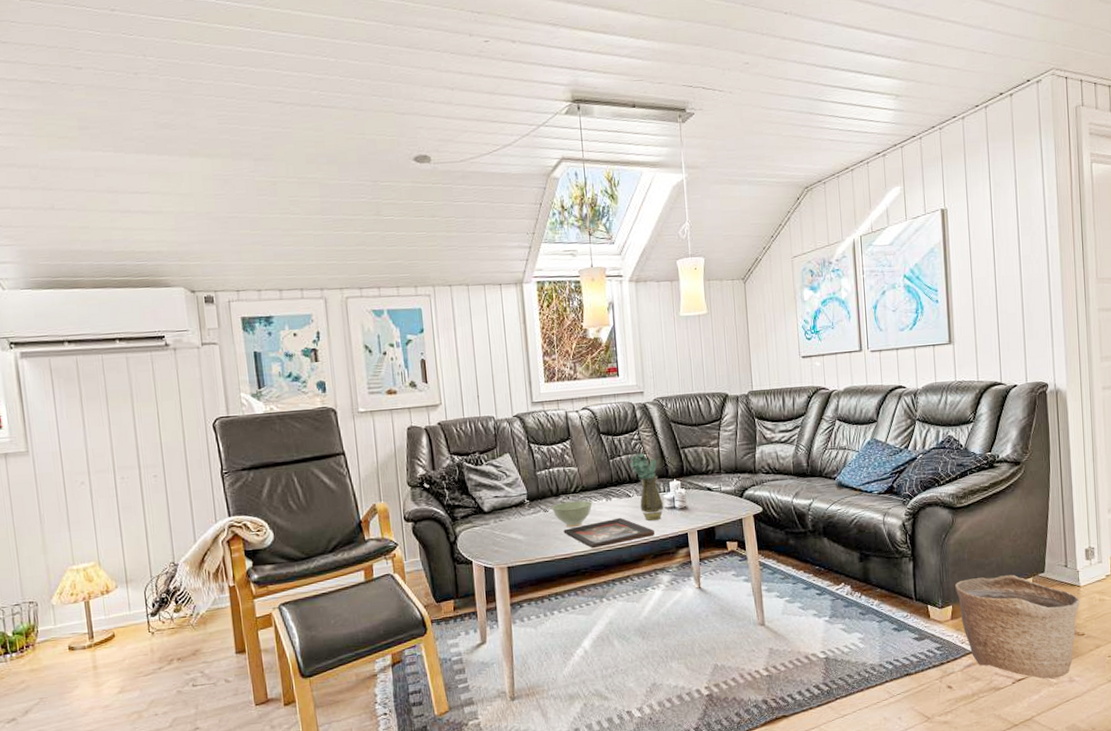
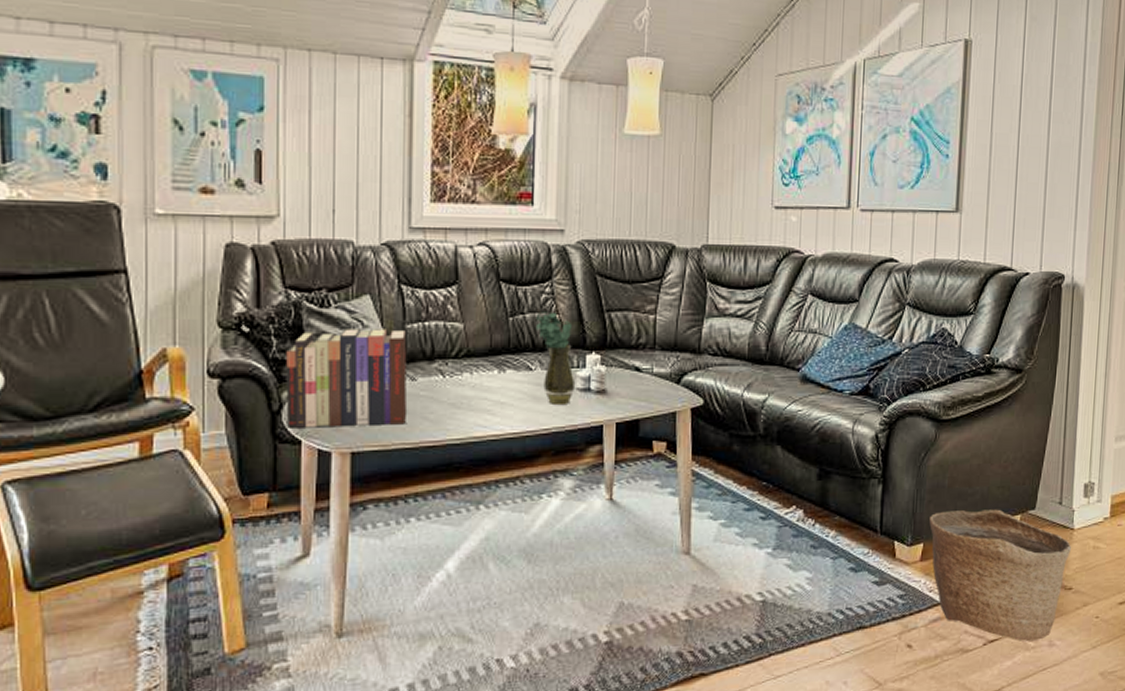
books: none [455,476,544,553] -> present [286,329,408,428]
bowl: present [552,500,593,528] -> none [422,369,480,406]
decorative tray: present [563,517,655,549] -> none [435,397,559,436]

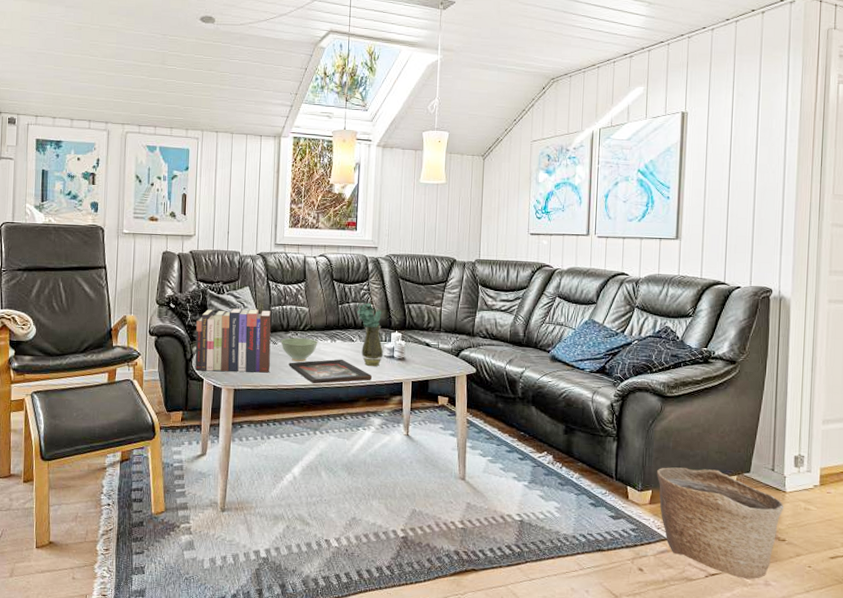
bowl: none [422,369,480,406] -> present [281,337,318,362]
decorative tray: none [435,397,559,436] -> present [288,359,372,384]

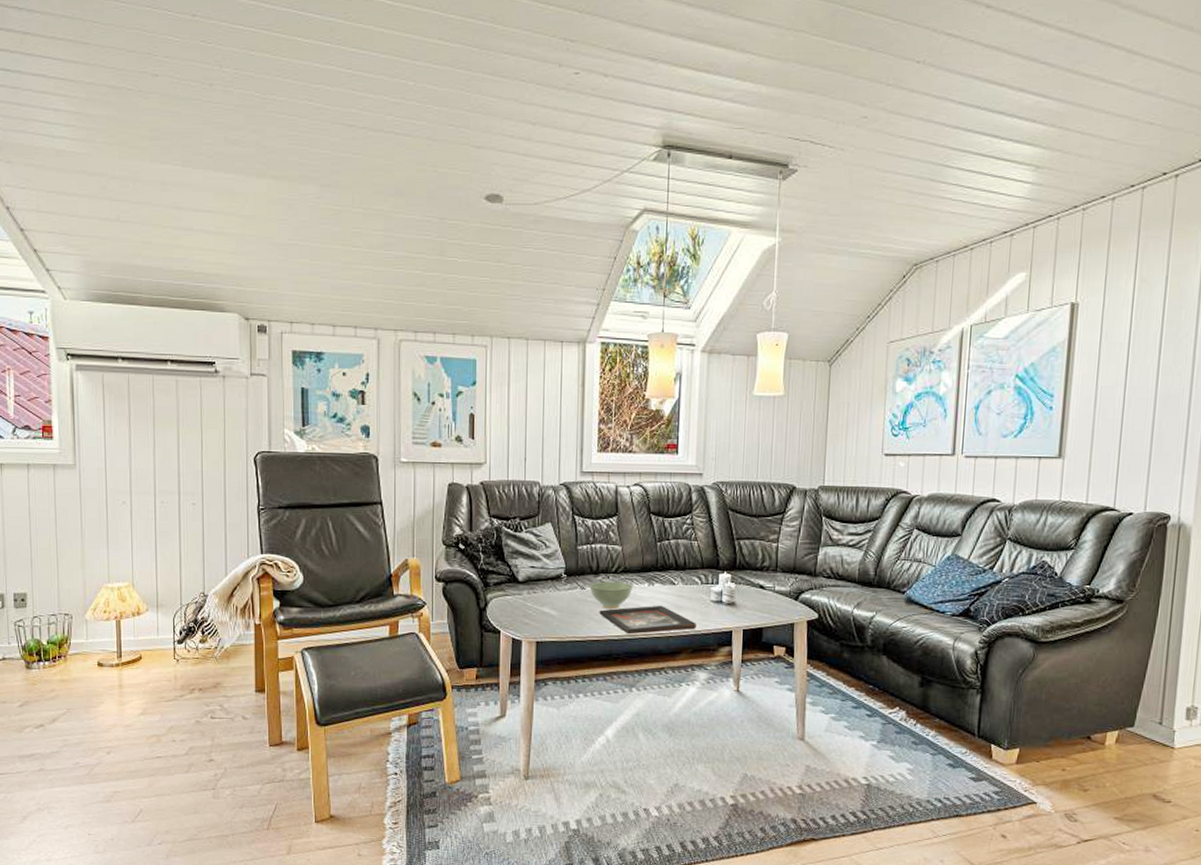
books: present [195,308,272,373] -> none [490,548,579,623]
vase: present [356,299,384,366] -> none [678,536,710,613]
basket: present [657,467,784,579] -> none [1026,722,1172,845]

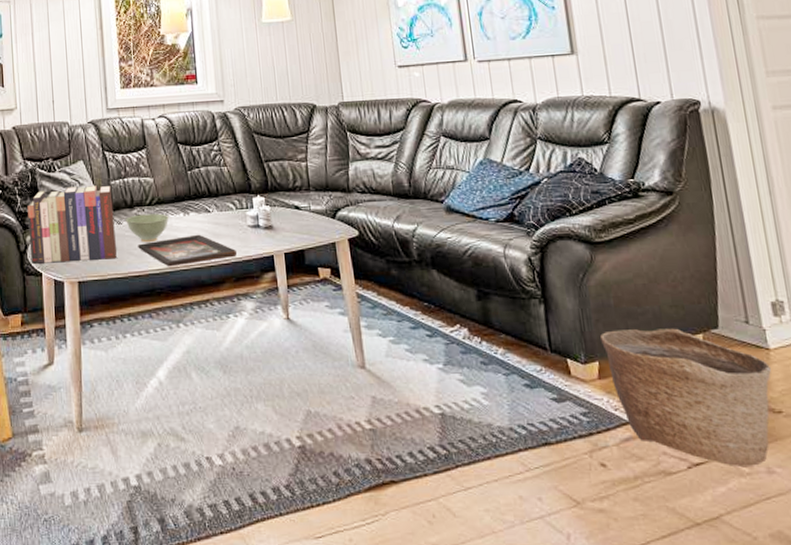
books: none [490,548,579,623] -> present [27,185,117,264]
basket: none [1026,722,1172,845] -> present [600,328,772,466]

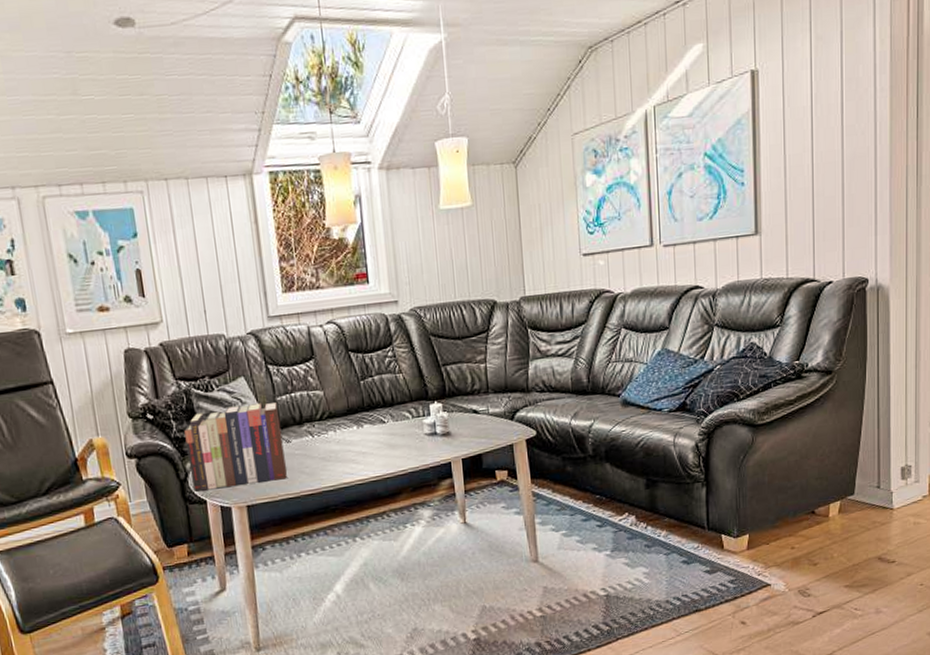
bowl: present [126,213,169,243] -> none [295,428,342,460]
decorative tray: present [138,234,237,267] -> none [309,446,413,483]
basket: present [600,328,772,466] -> none [753,498,893,611]

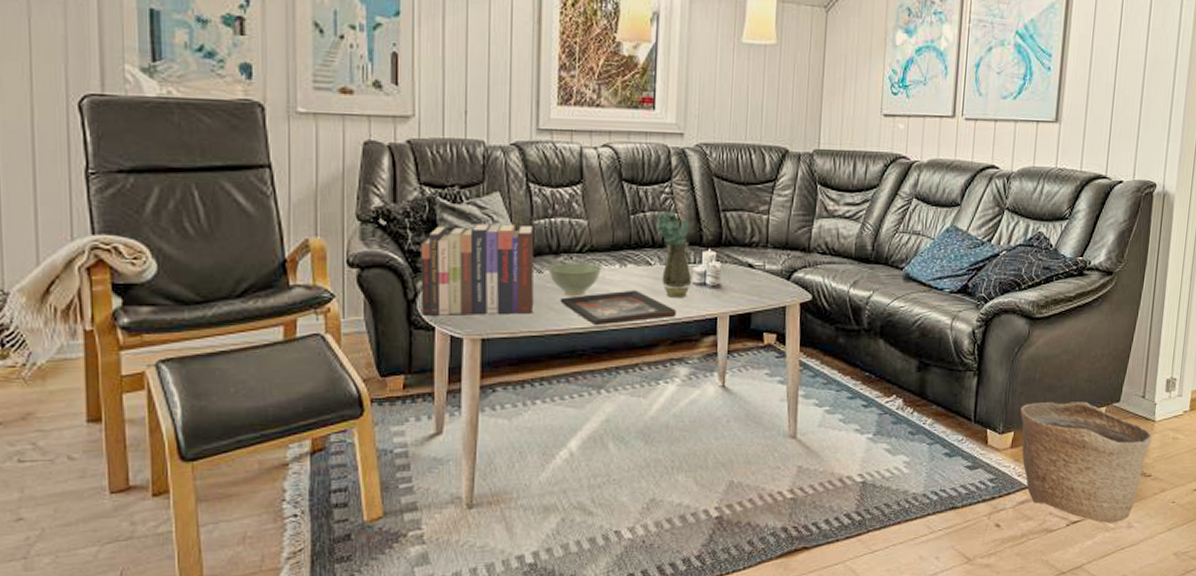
bowl: none [295,428,342,460] -> present [548,263,602,297]
decorative tray: none [309,446,413,483] -> present [560,289,676,326]
vase: none [382,370,424,449] -> present [655,207,692,297]
basket: none [753,498,893,611] -> present [1020,401,1153,523]

